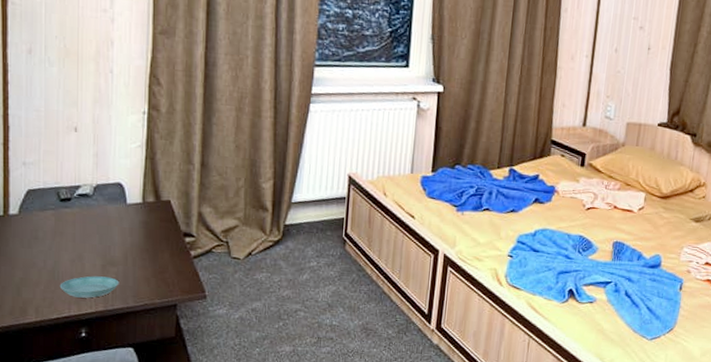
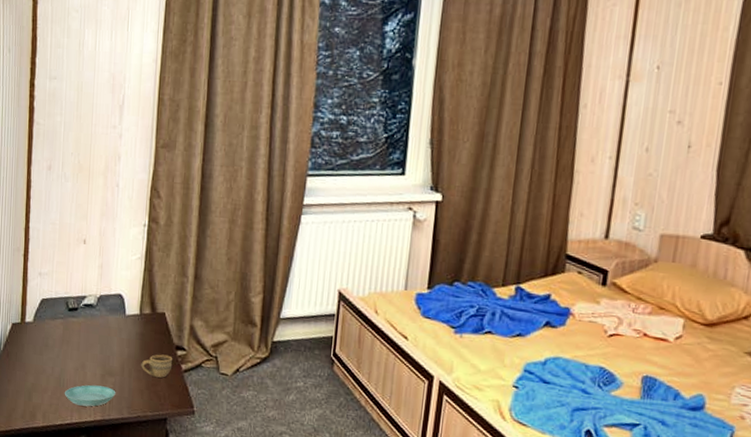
cup: none [146,241,181,265] -> present [141,354,173,378]

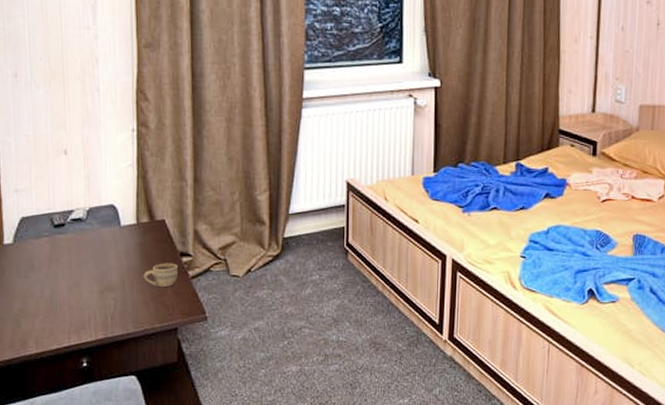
saucer: present [64,384,116,407] -> none [58,303,118,326]

